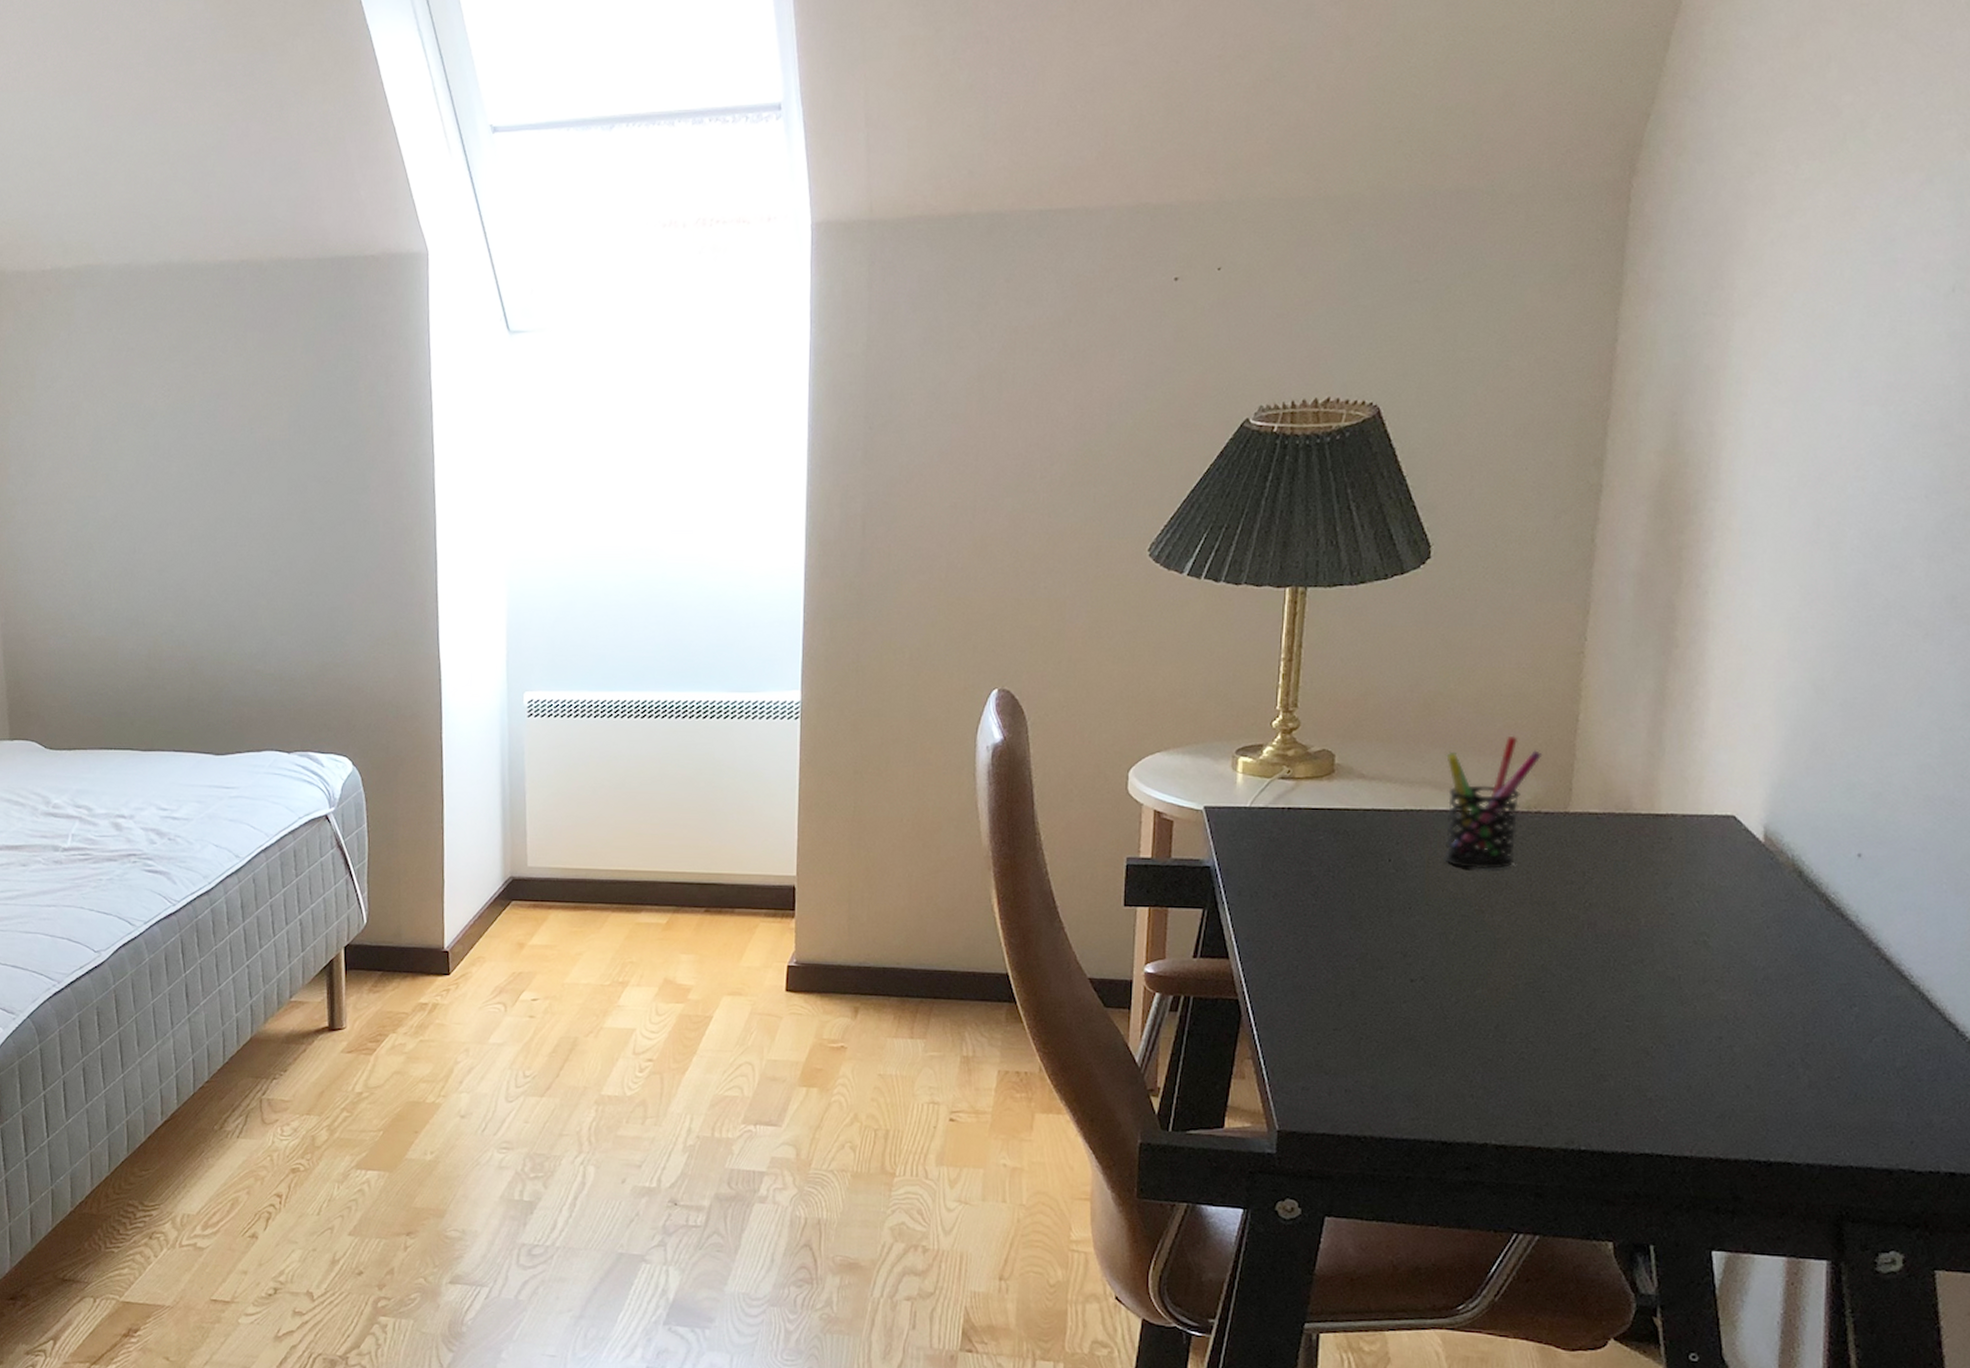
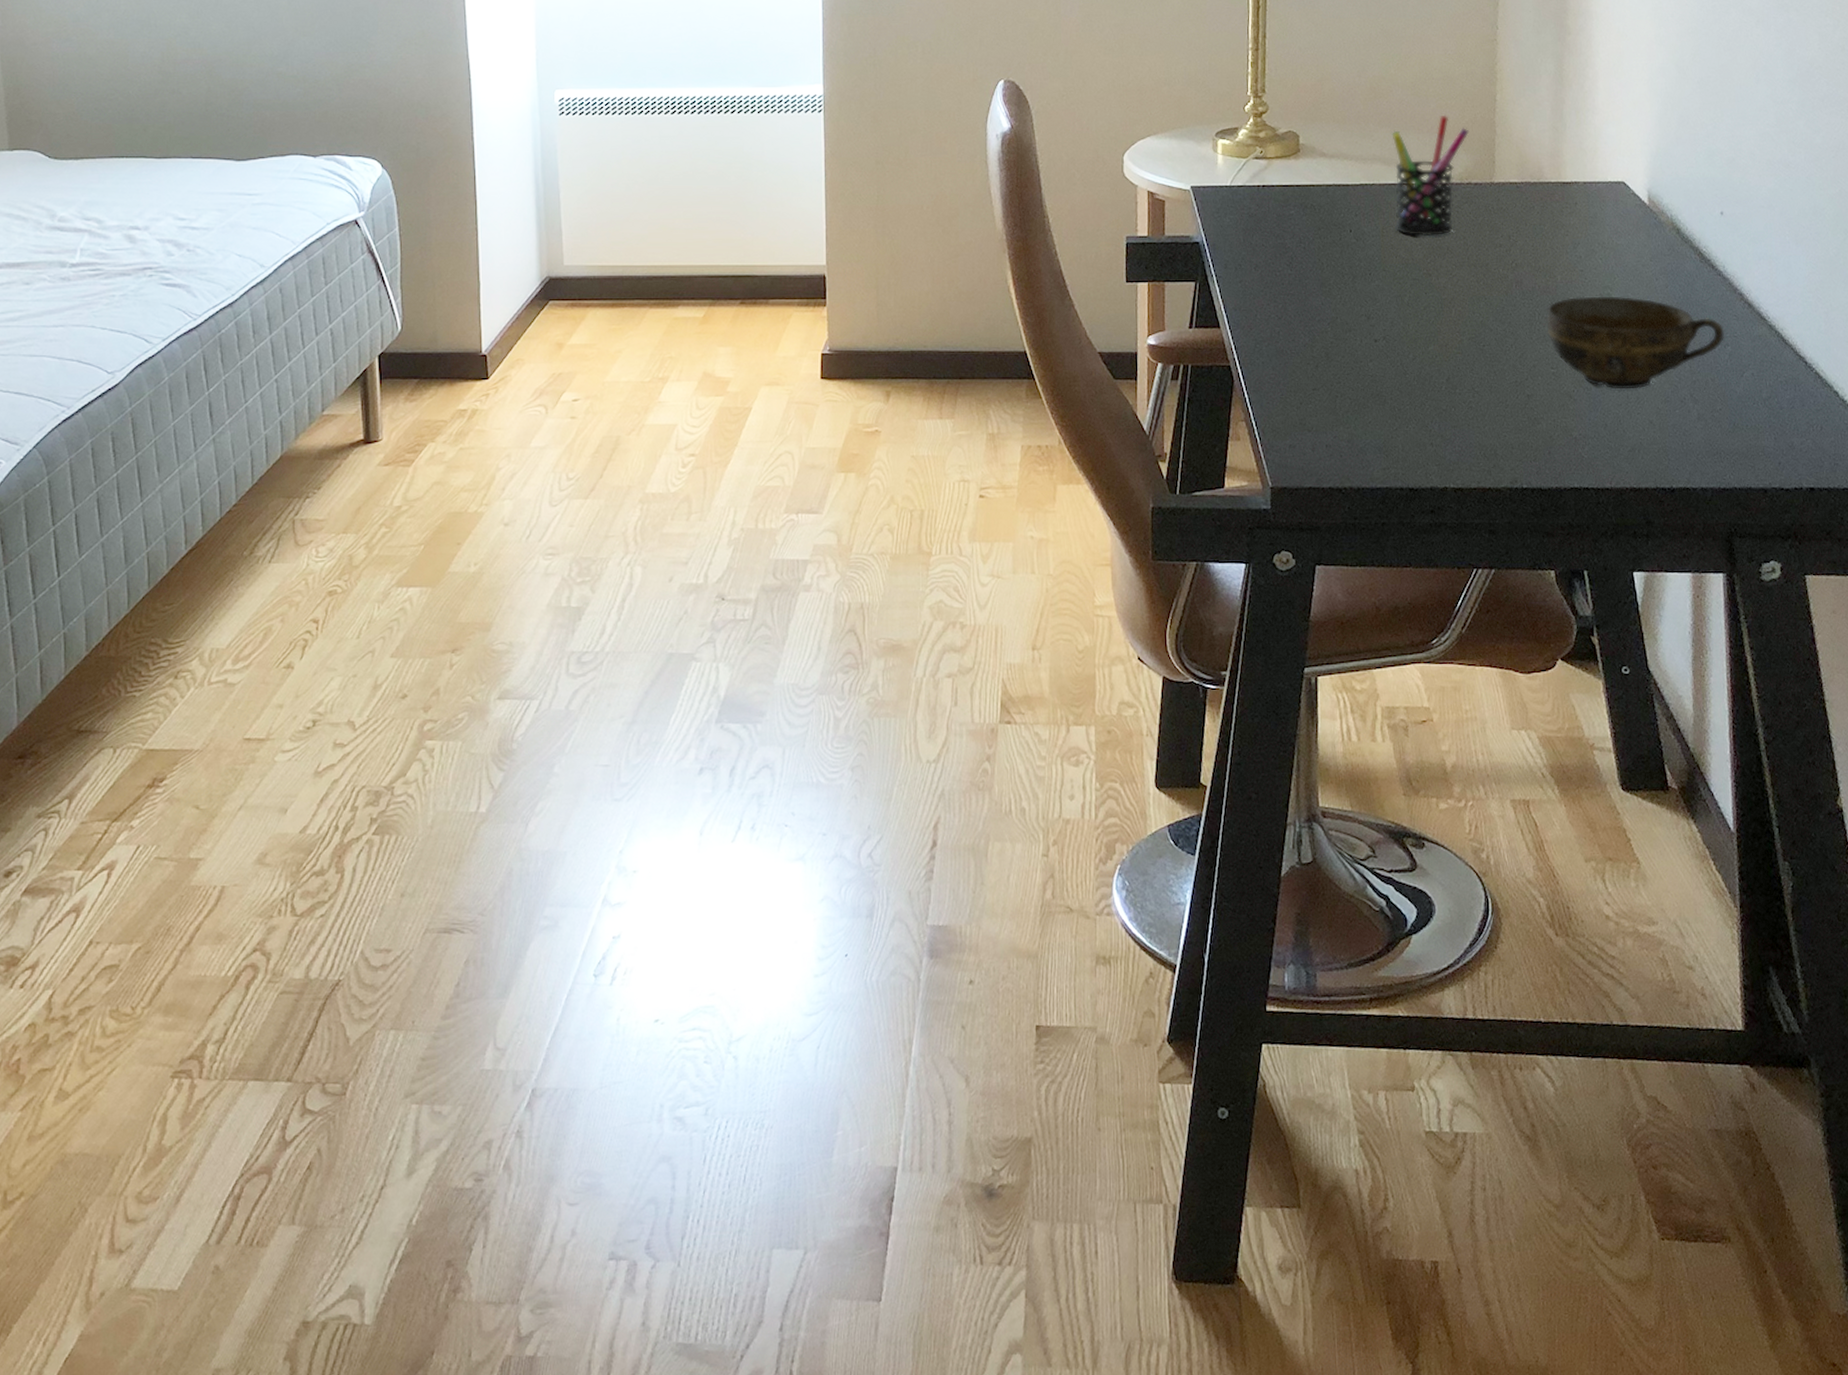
cup: none [1623,942,1852,1050] -> present [1546,296,1725,390]

